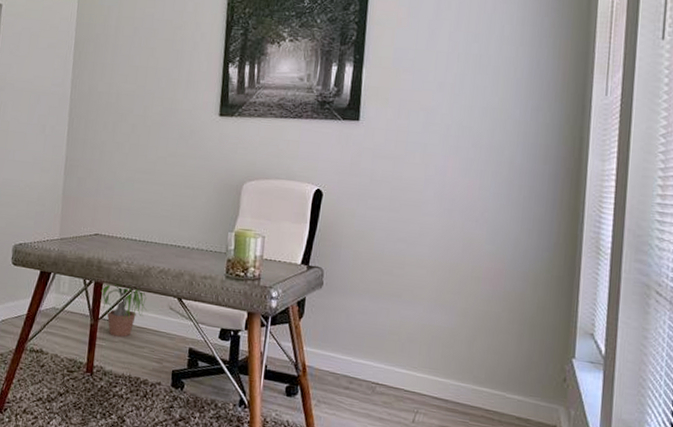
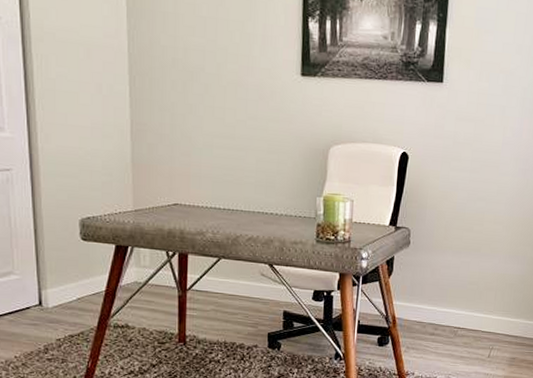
potted plant: present [100,282,147,337] -> none [186,253,237,306]

